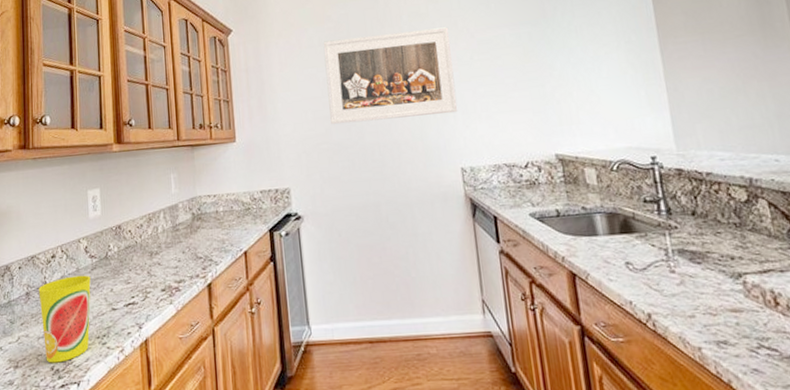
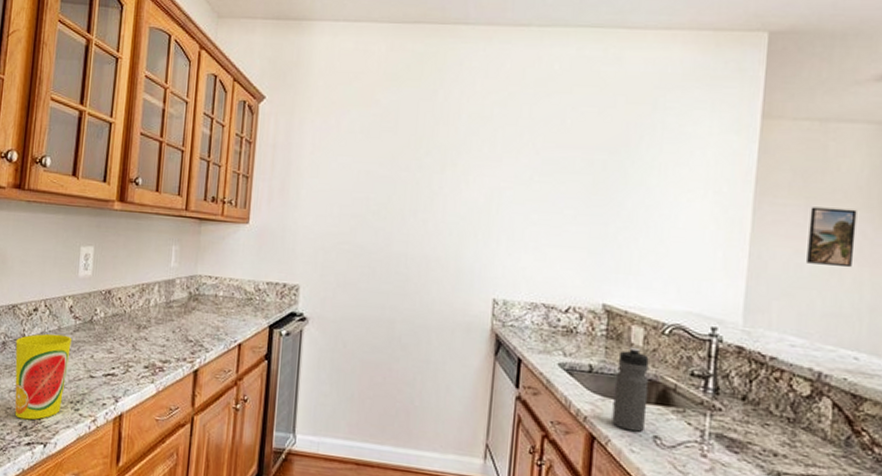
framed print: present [323,27,458,125] -> none [358,128,512,237]
water bottle: none [579,186,616,262] -> present [612,347,649,432]
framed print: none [706,35,752,87] -> present [807,207,857,268]

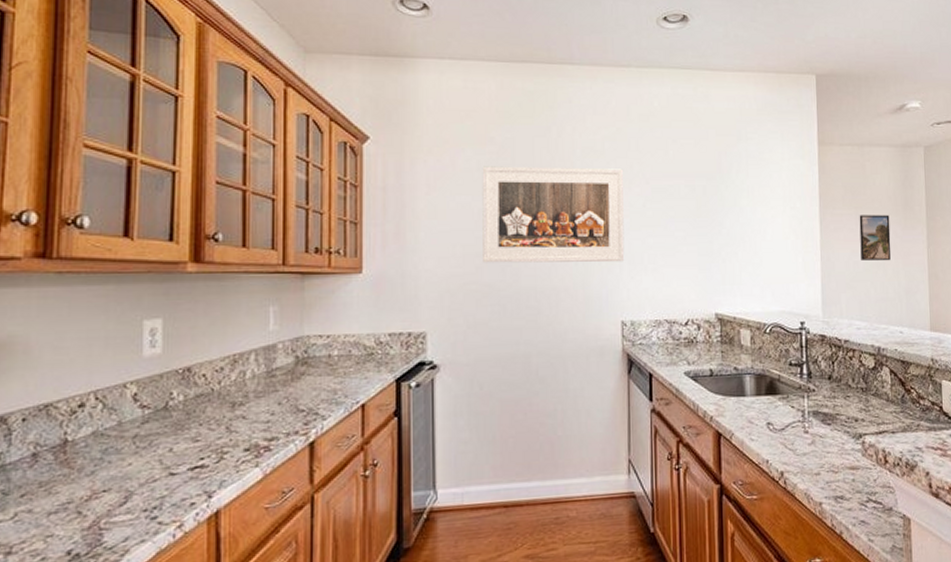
cup: present [14,333,72,420] -> none [53,430,139,546]
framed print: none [358,128,512,237] -> present [482,166,625,263]
water bottle: present [612,347,649,432] -> none [732,348,760,422]

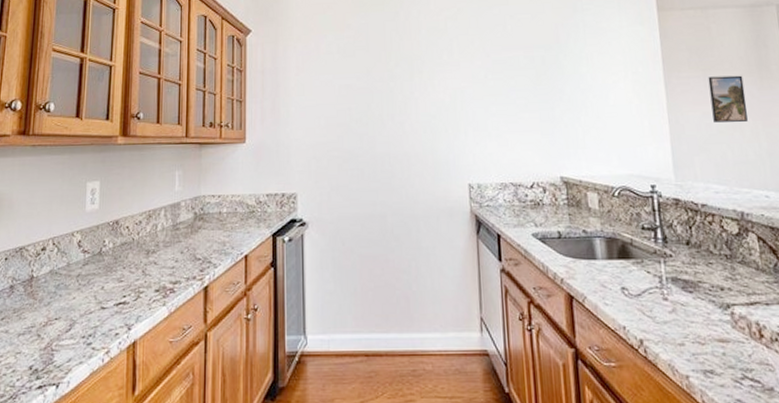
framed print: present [482,166,625,263] -> none [341,44,470,133]

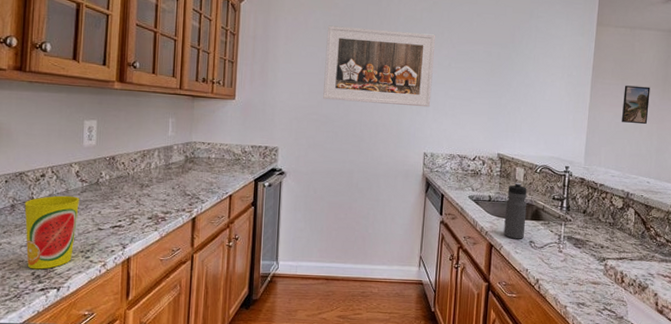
cup: none [23,270,81,362] -> present [24,195,79,270]
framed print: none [341,44,470,133] -> present [323,25,436,108]
water bottle: none [580,211,612,286] -> present [503,182,527,239]

